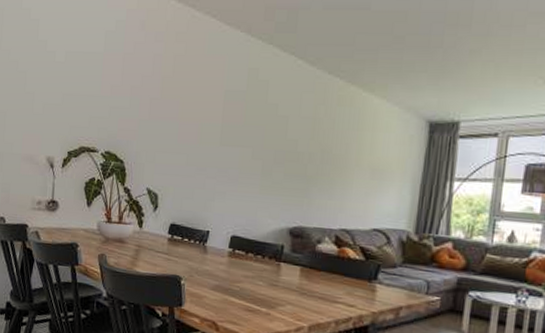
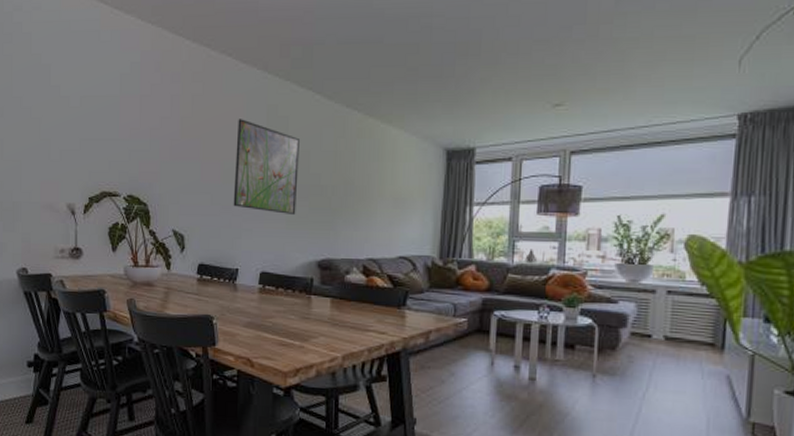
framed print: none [208,81,279,181] -> present [233,119,299,216]

